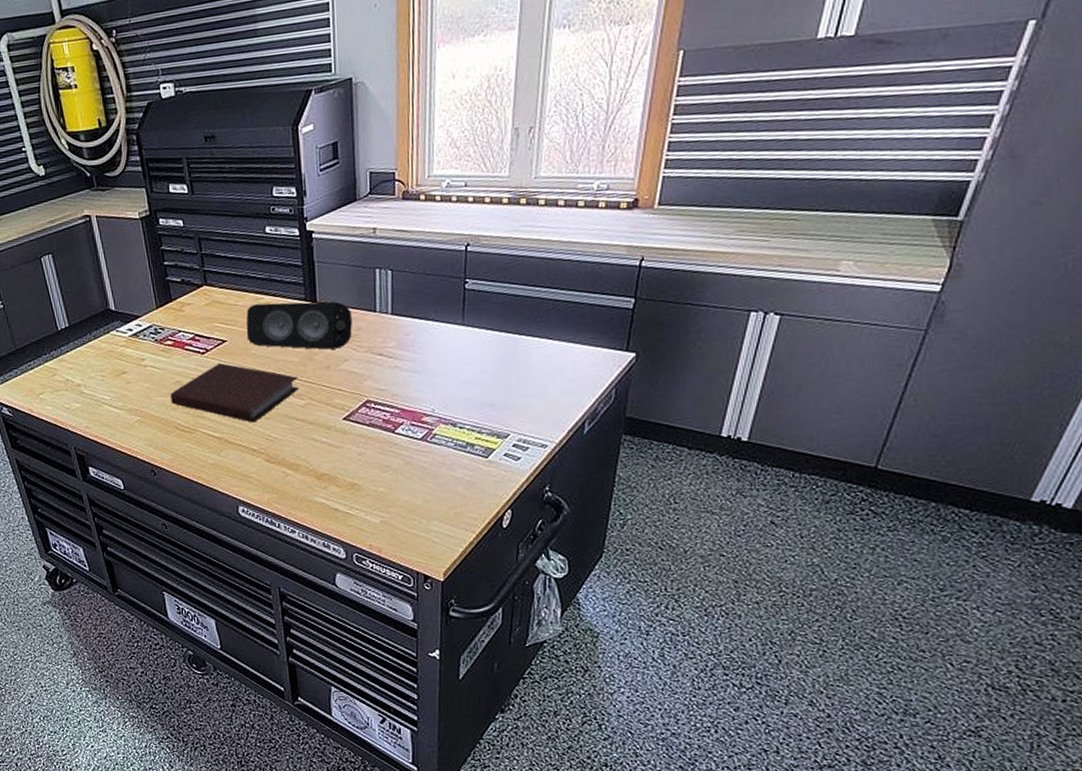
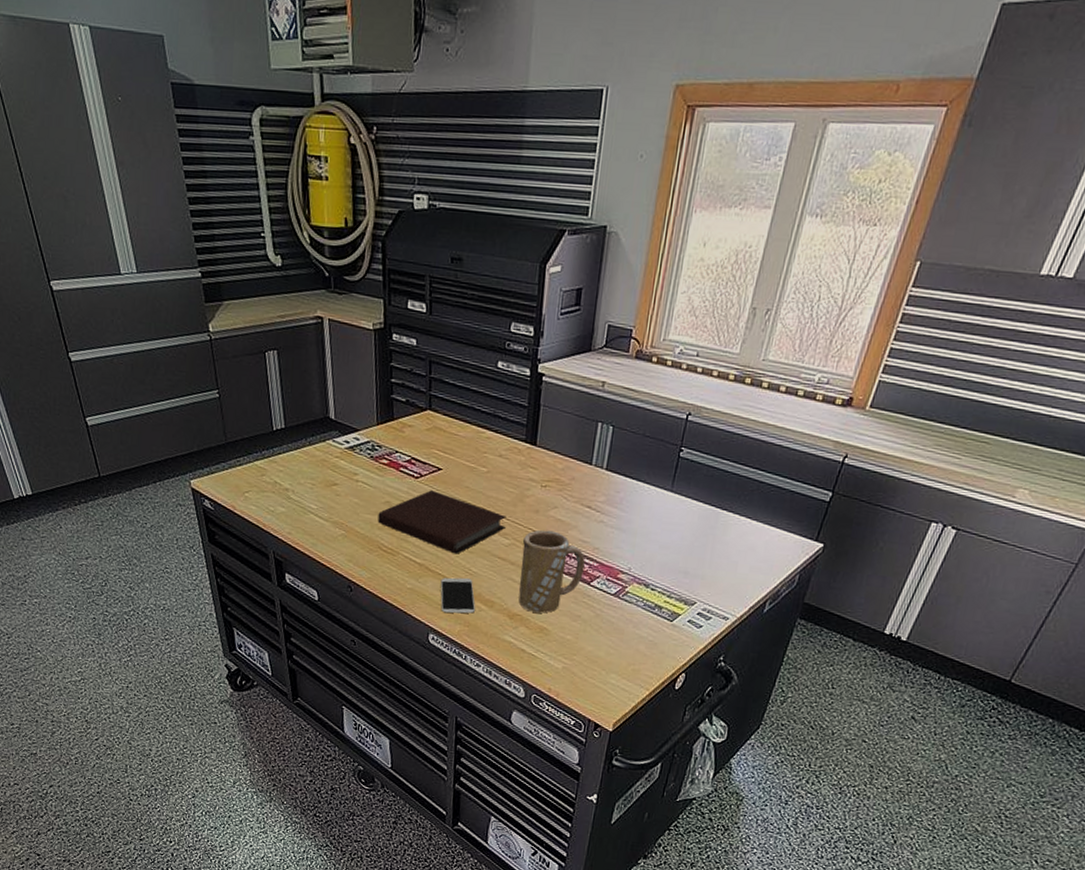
smartphone: none [242,444,281,483] -> present [440,577,475,614]
speaker: present [246,301,352,350] -> none [462,437,568,495]
mug: none [318,384,386,469] -> present [518,530,585,613]

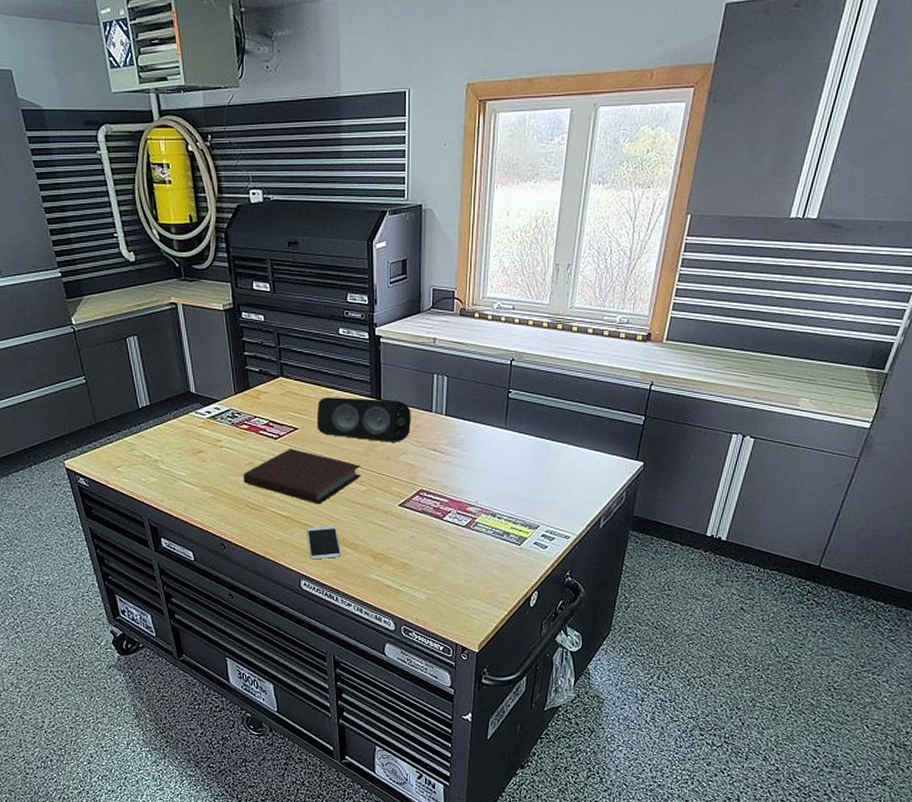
speaker: none [462,437,568,495] -> present [316,397,411,442]
mug: present [518,530,585,613] -> none [377,474,436,550]

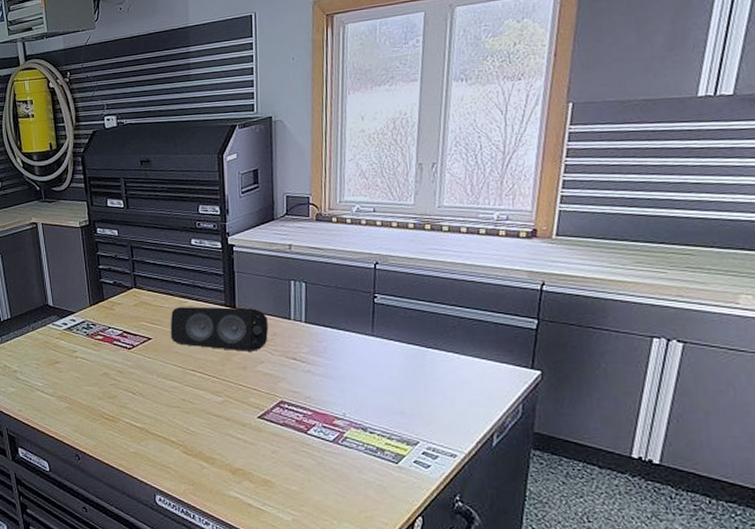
notebook: present [243,449,361,504] -> none [98,359,217,416]
smartphone: present [307,525,341,560] -> none [161,437,197,474]

